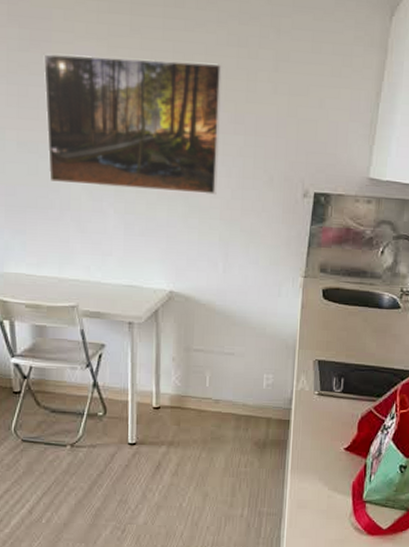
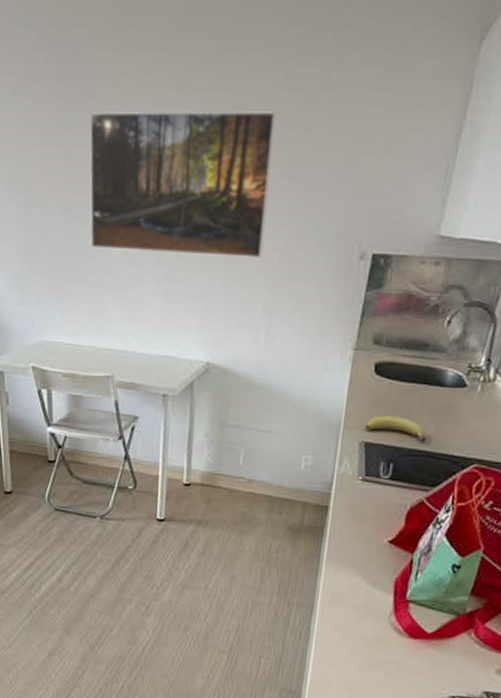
fruit: none [317,336,370,358] -> present [365,416,426,442]

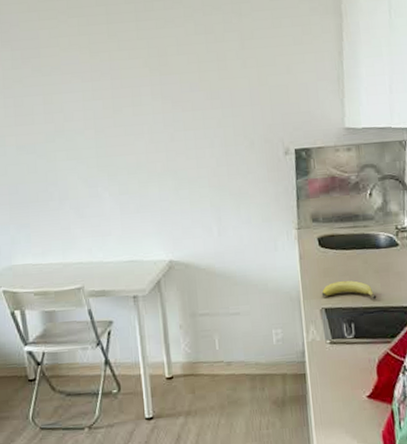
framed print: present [89,110,276,258] -> none [34,51,203,177]

